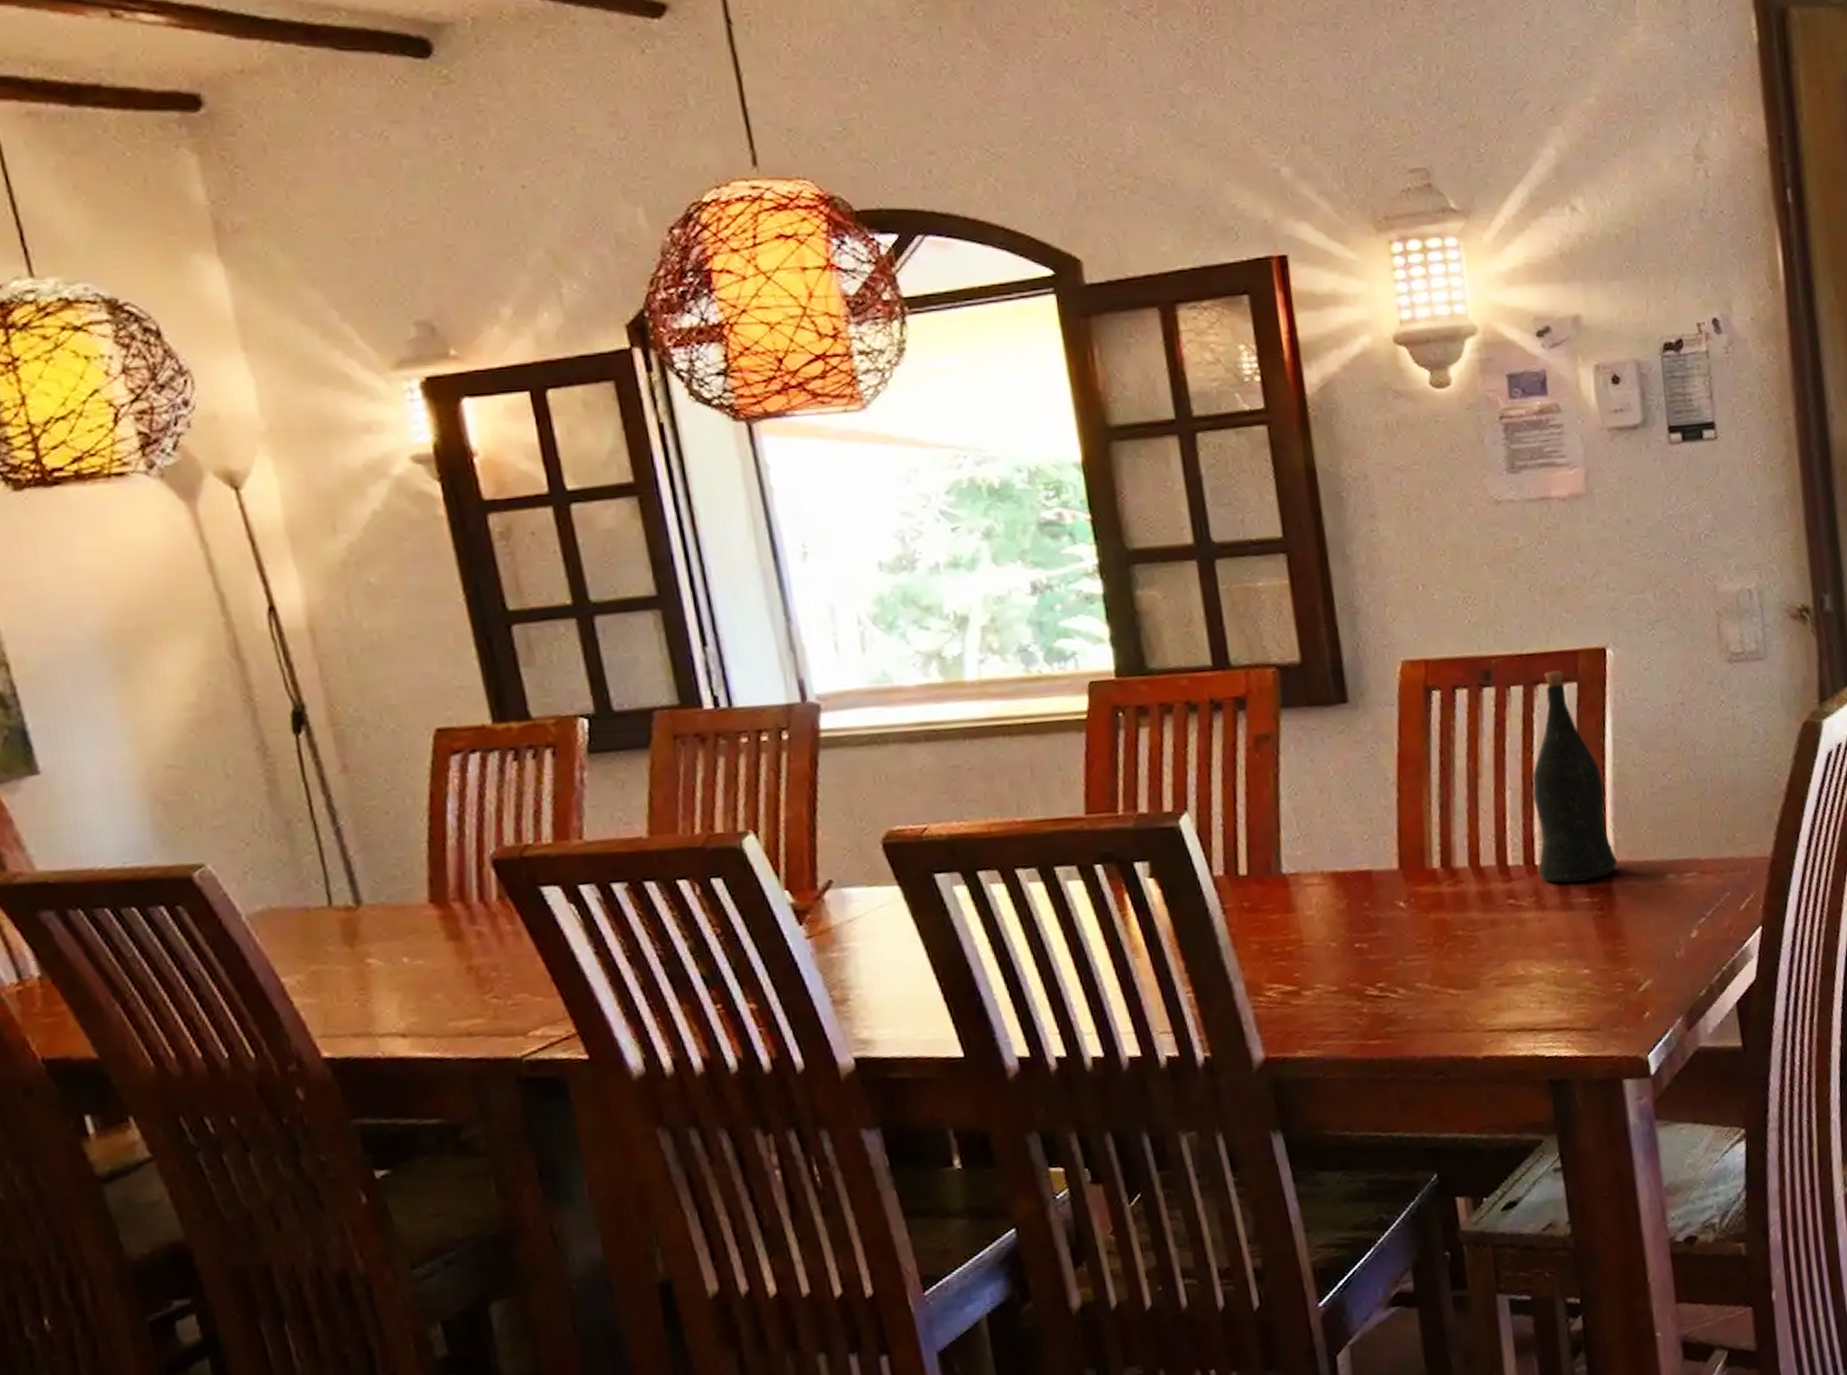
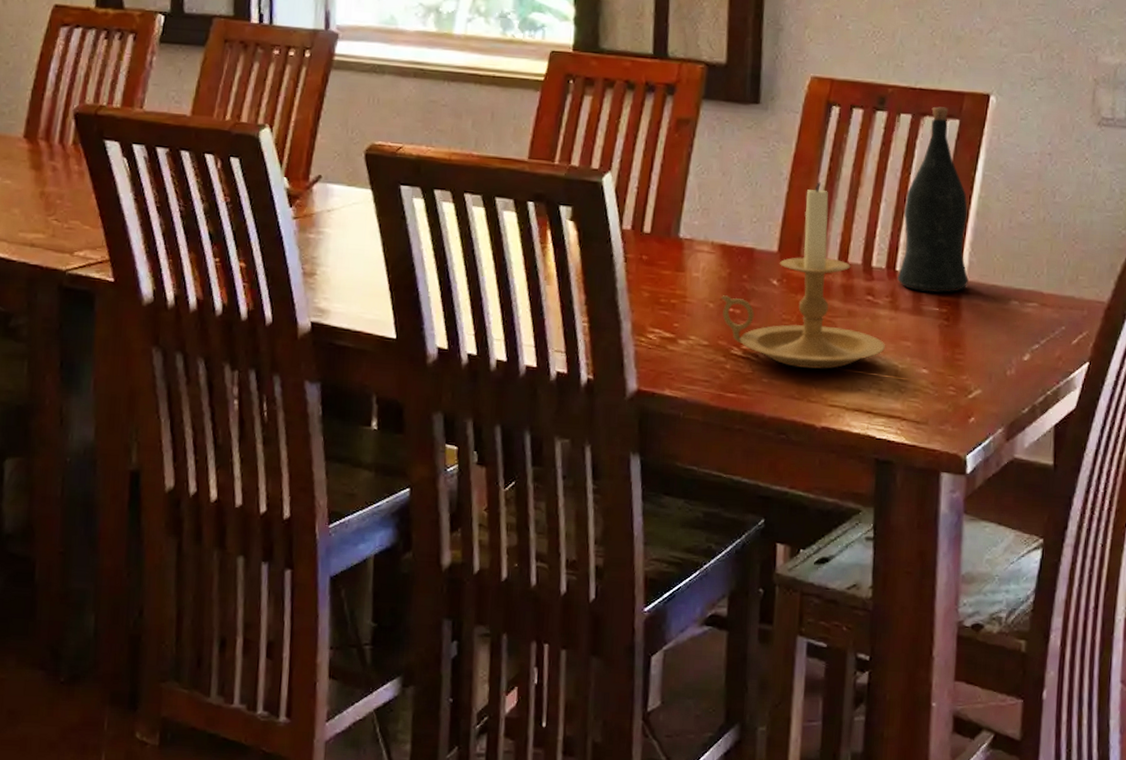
candle holder: none [1342,780,1538,996] -> present [720,182,885,369]

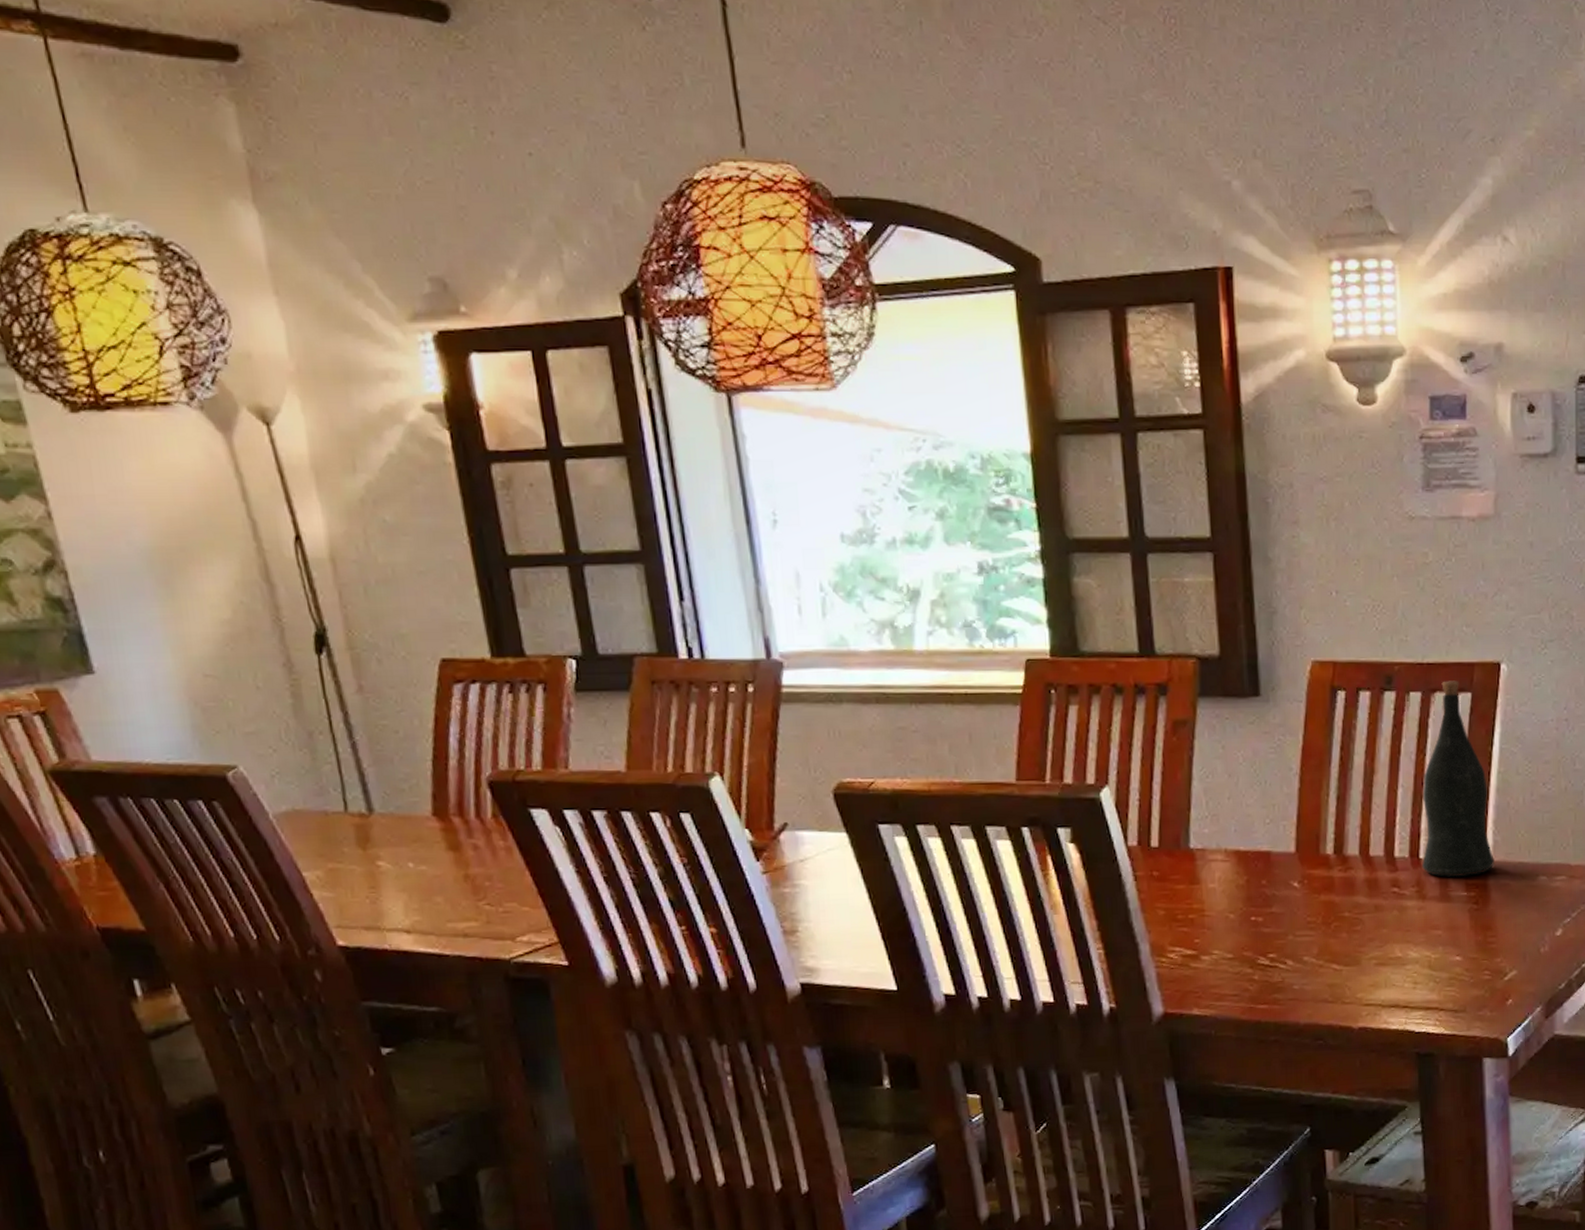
candle holder: present [720,182,885,369] -> none [1240,774,1416,970]

